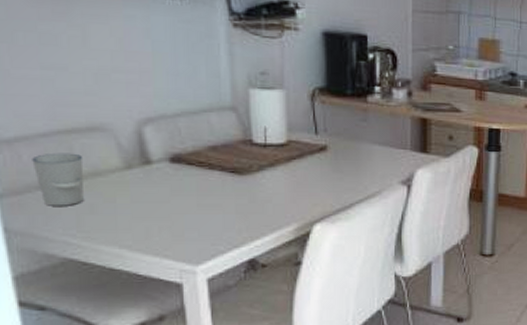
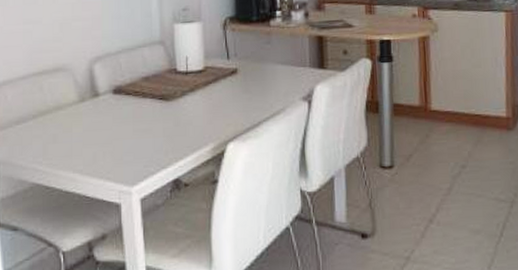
cup: present [32,153,84,206] -> none [14,91,50,138]

